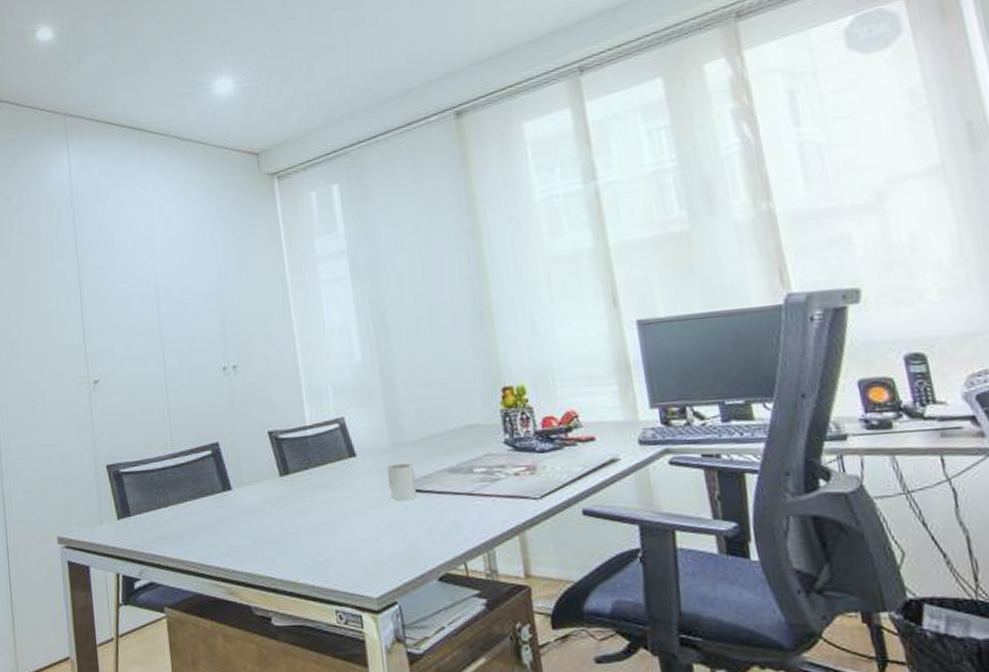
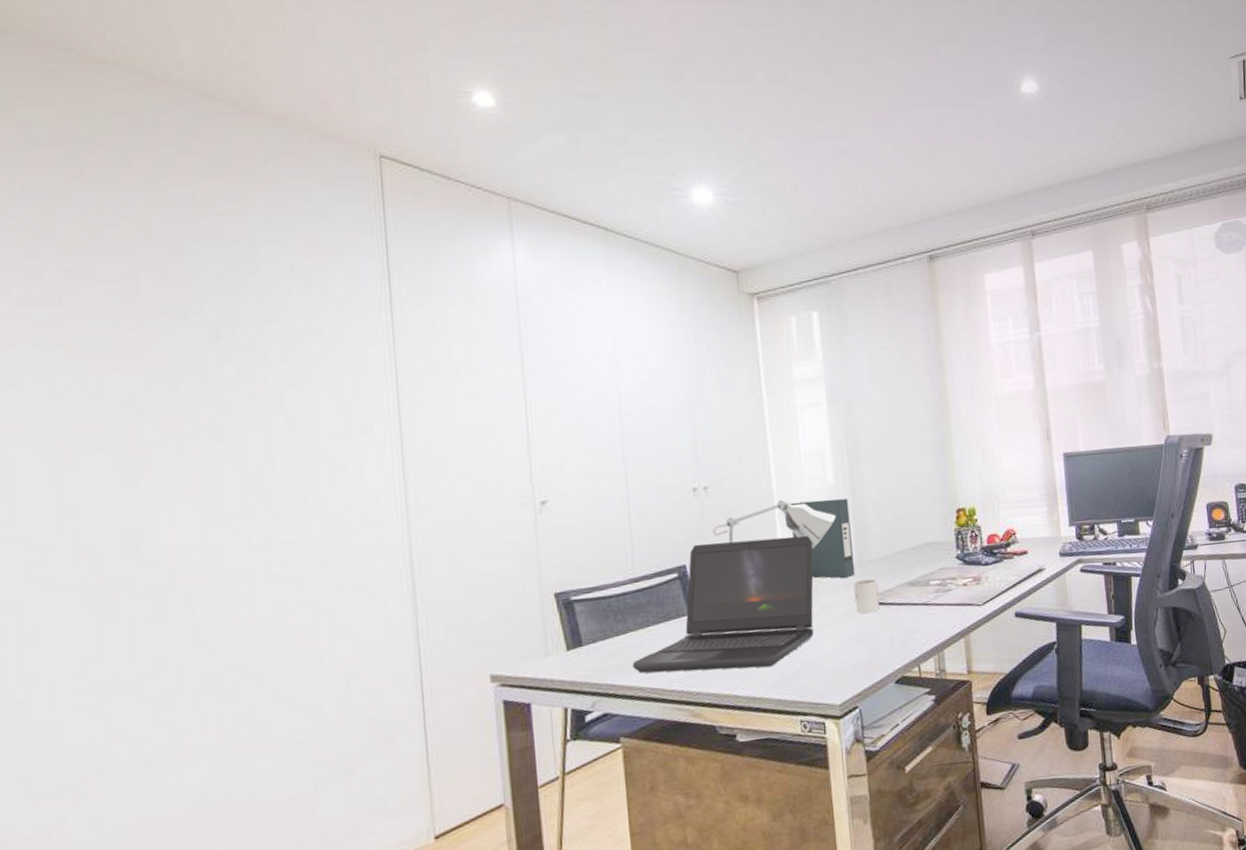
laptop computer: none [173,415,346,551] -> present [632,535,814,674]
desk lamp: none [242,377,365,429] -> present [712,499,836,548]
binder: none [317,376,389,461] -> present [790,498,856,579]

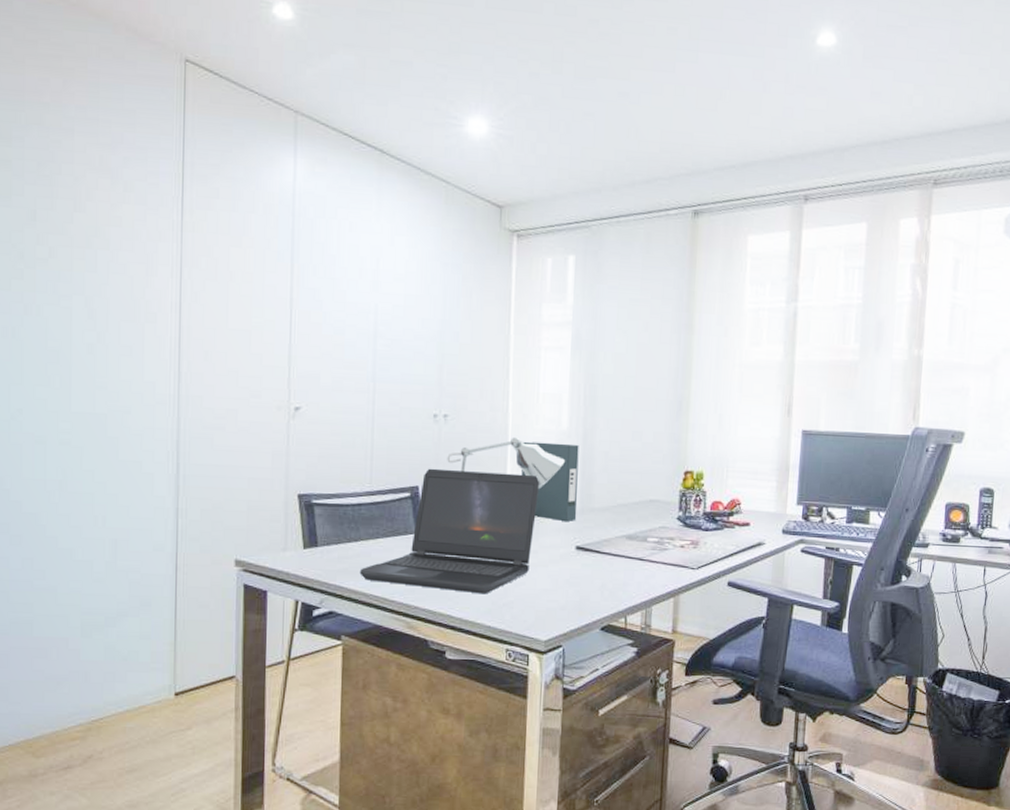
mug: present [854,578,880,614] -> none [572,526,597,560]

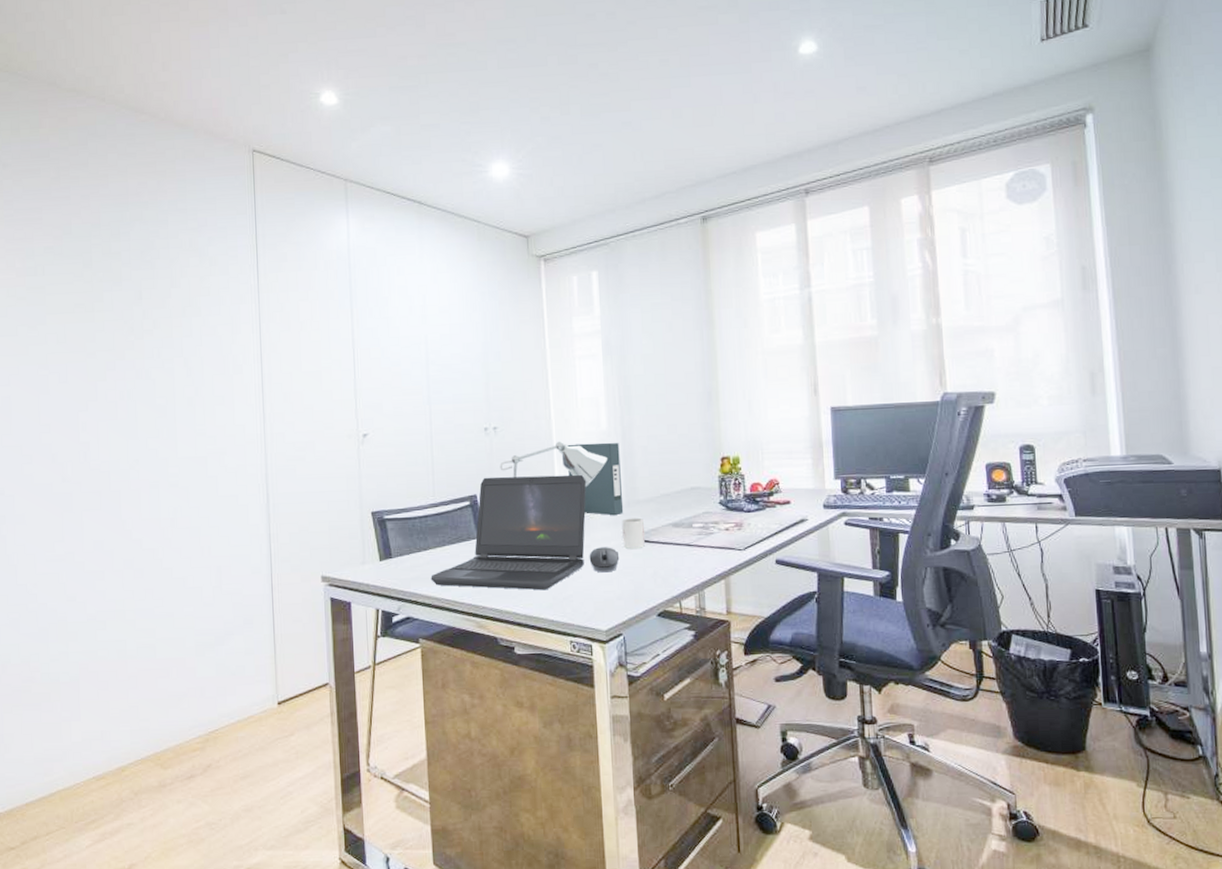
computer mouse: none [535,554,567,581] -> present [589,547,620,573]
mug: none [572,526,597,560] -> present [622,517,646,550]

